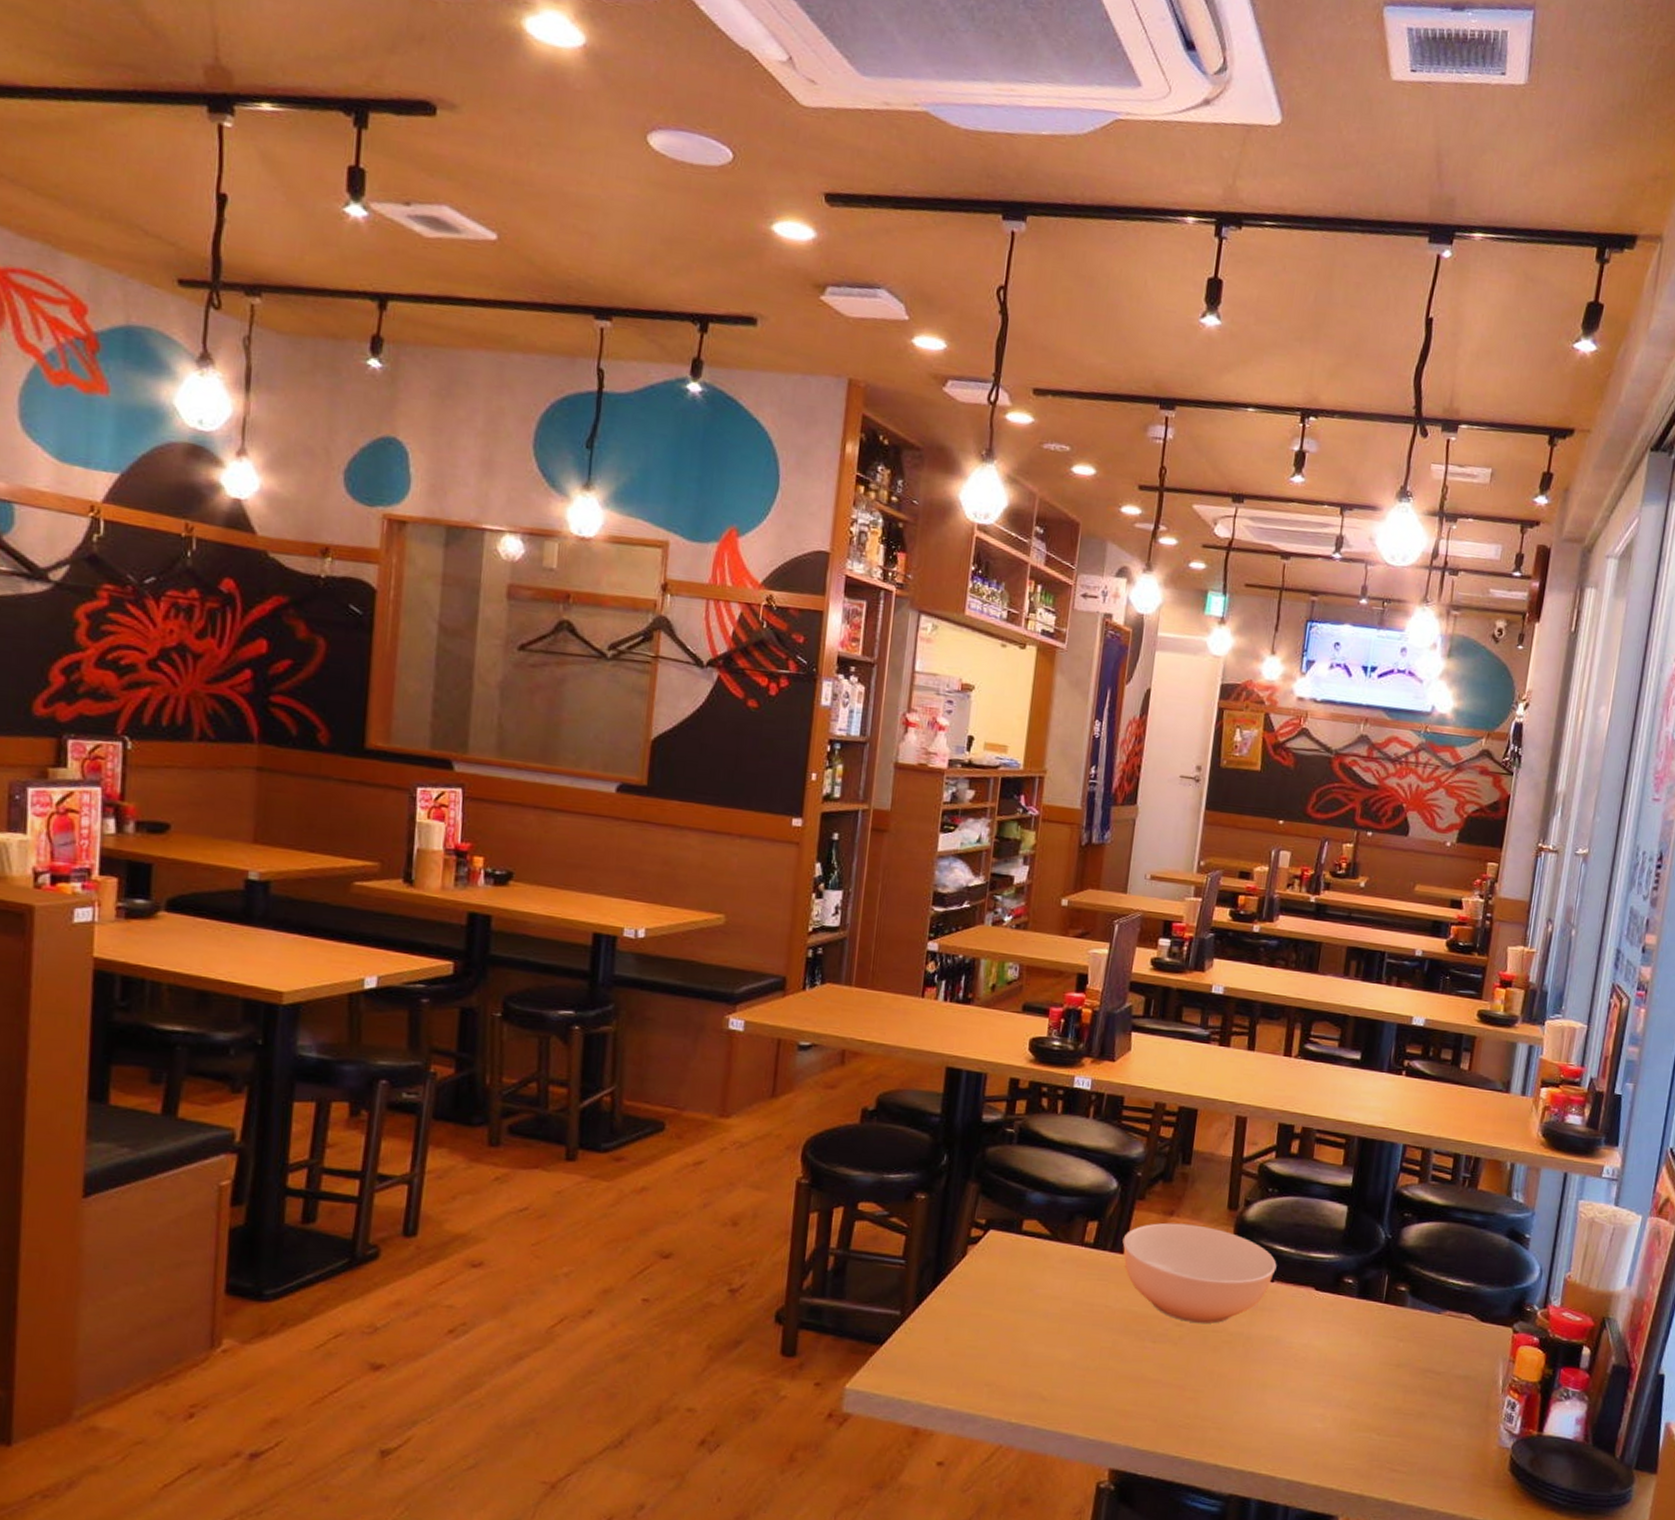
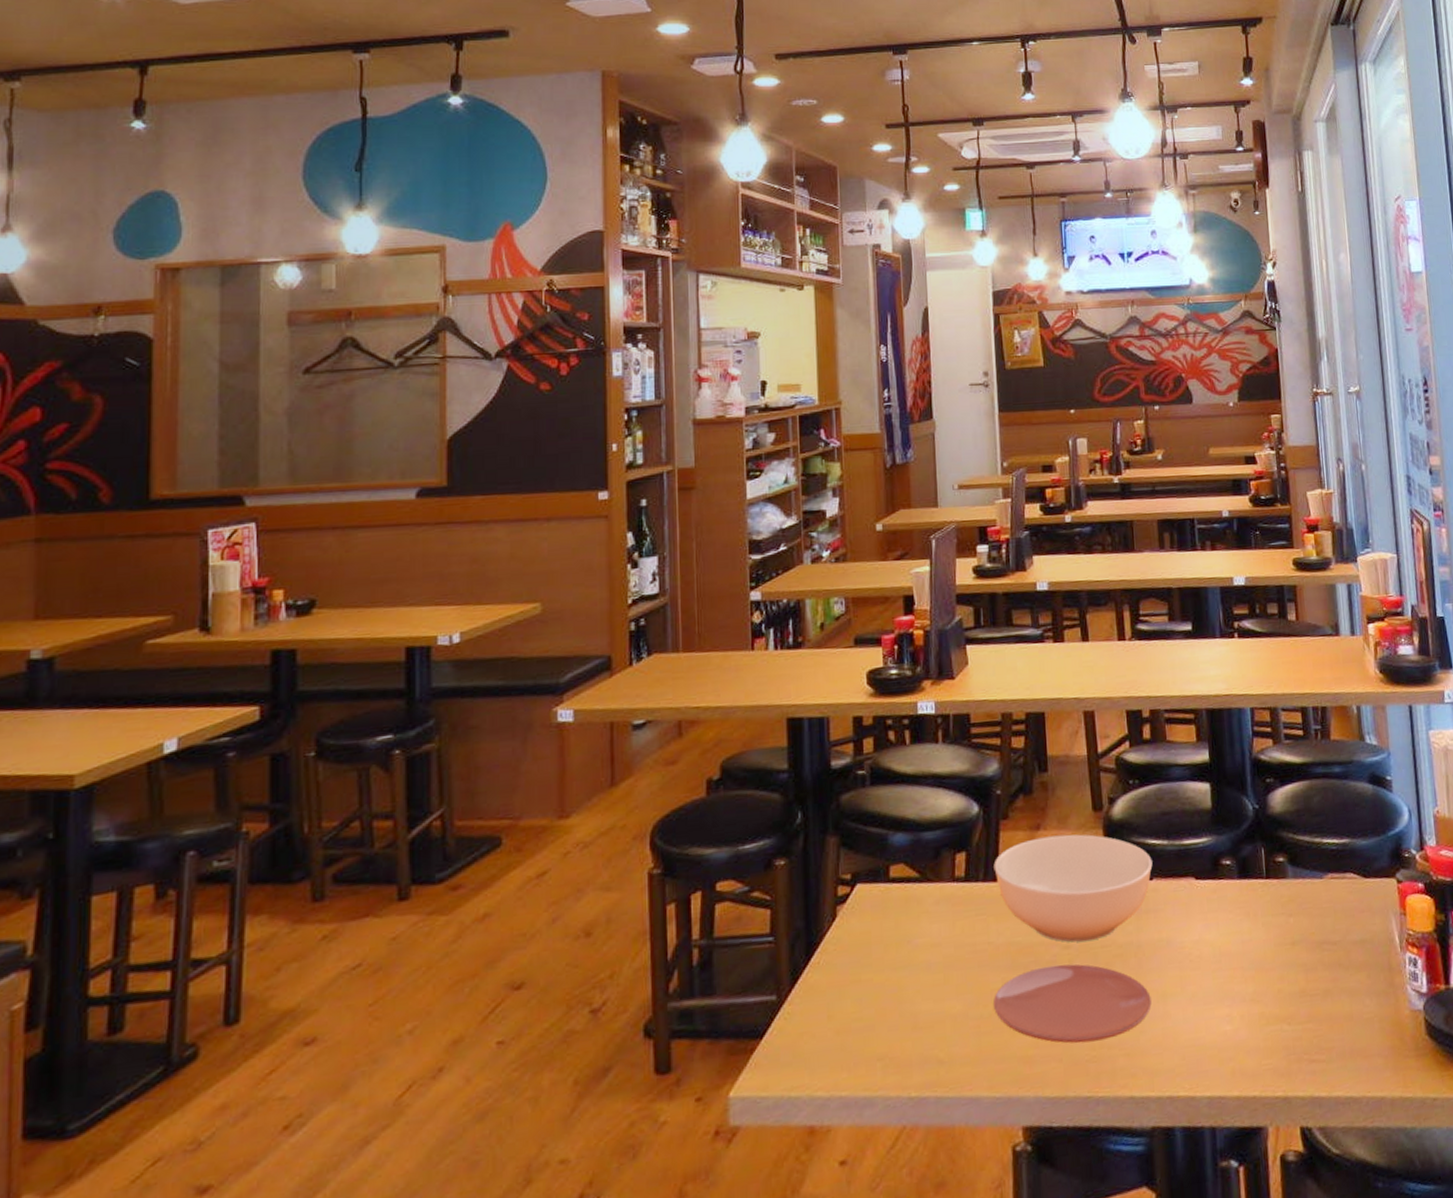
plate: none [1101,1337,1251,1412] -> present [994,964,1152,1044]

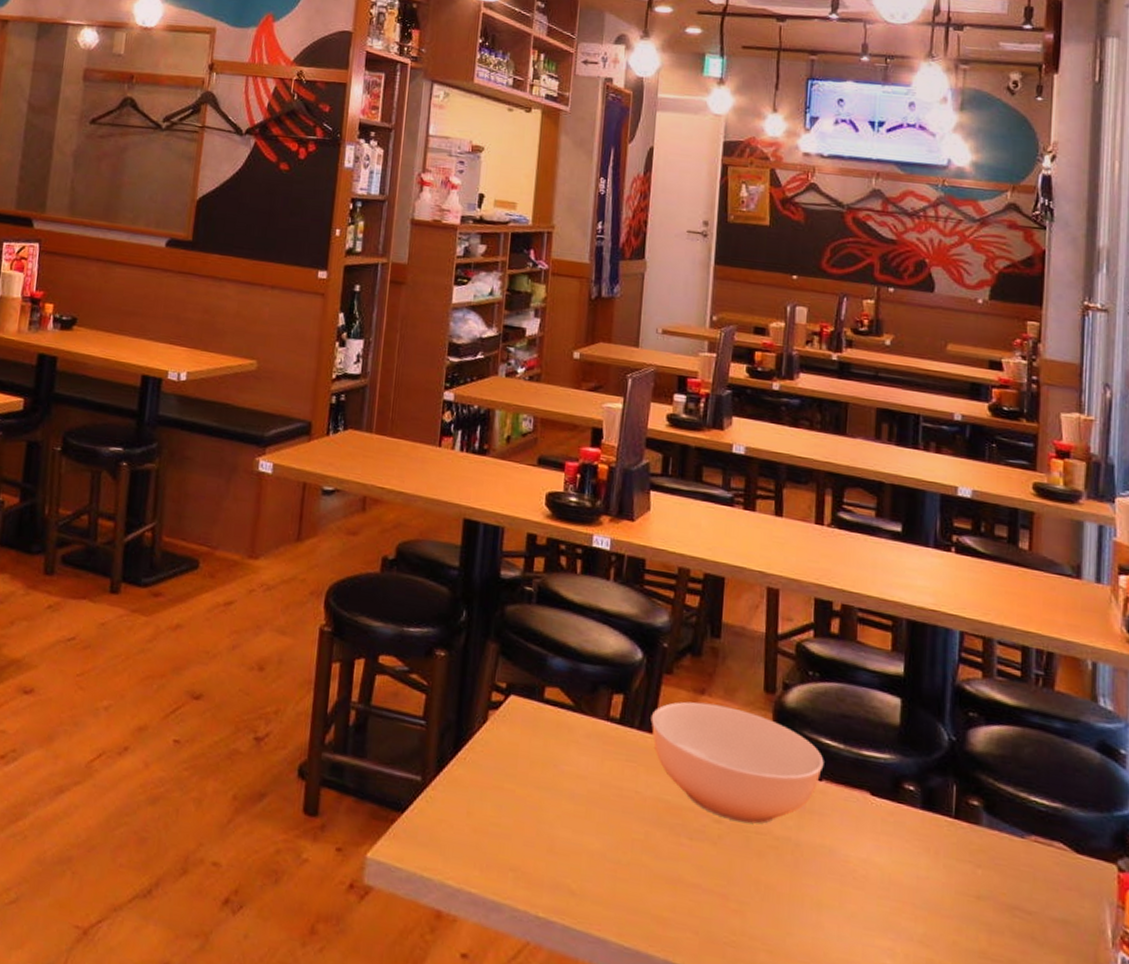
plate: present [994,964,1152,1044] -> none [633,832,804,929]

